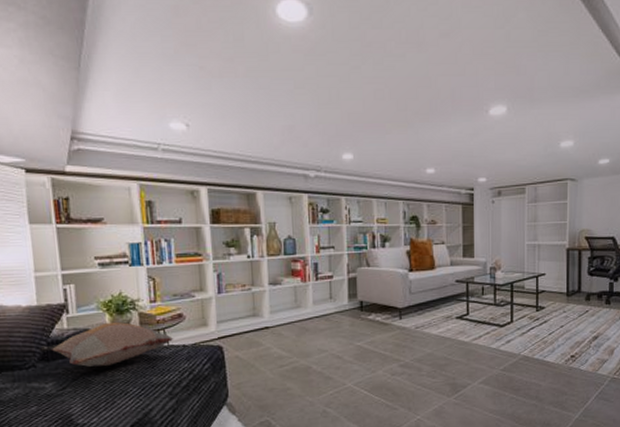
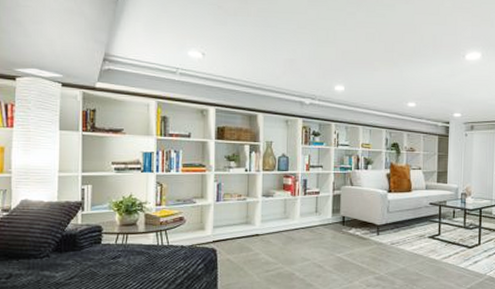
decorative pillow: present [37,322,174,367] -> none [53,220,174,260]

